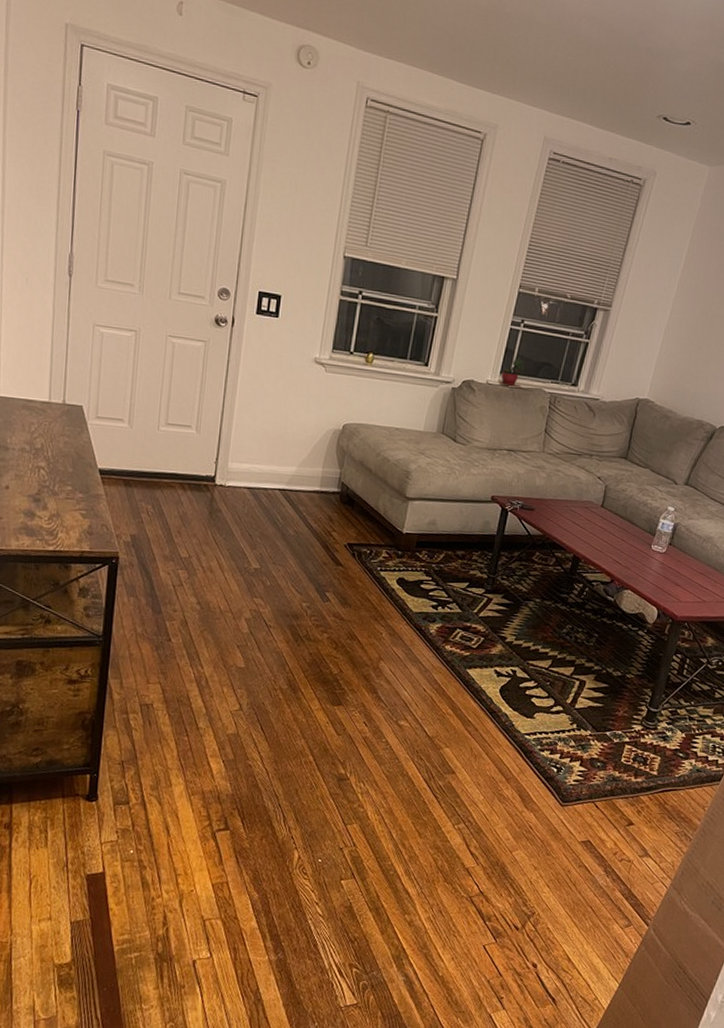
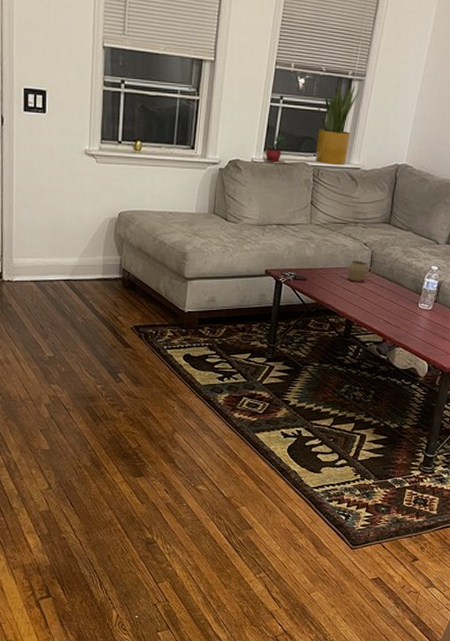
planter: none [553,309,605,395] -> present [315,81,360,166]
mug: none [577,494,606,518] -> present [347,260,373,282]

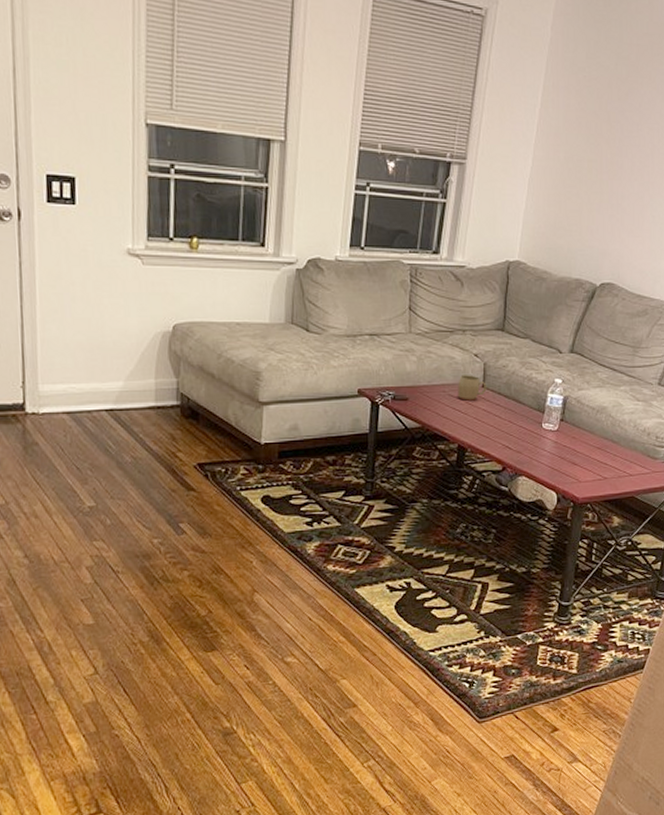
succulent plant: present [262,133,288,165] -> none [348,226,378,263]
planter: present [315,81,360,166] -> none [409,165,461,264]

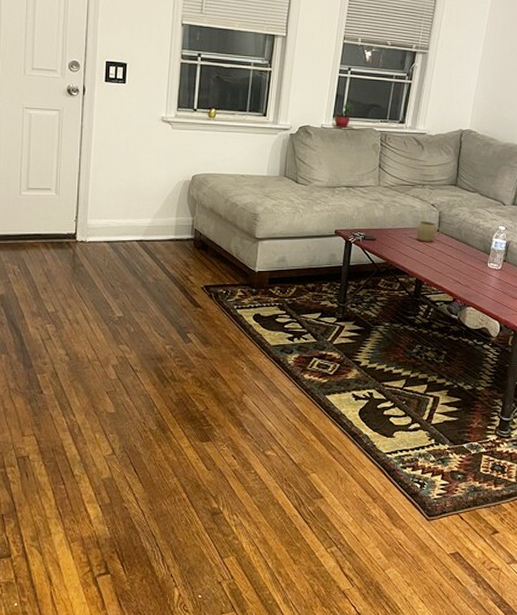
succulent plant: none [348,226,378,263] -> present [332,101,356,130]

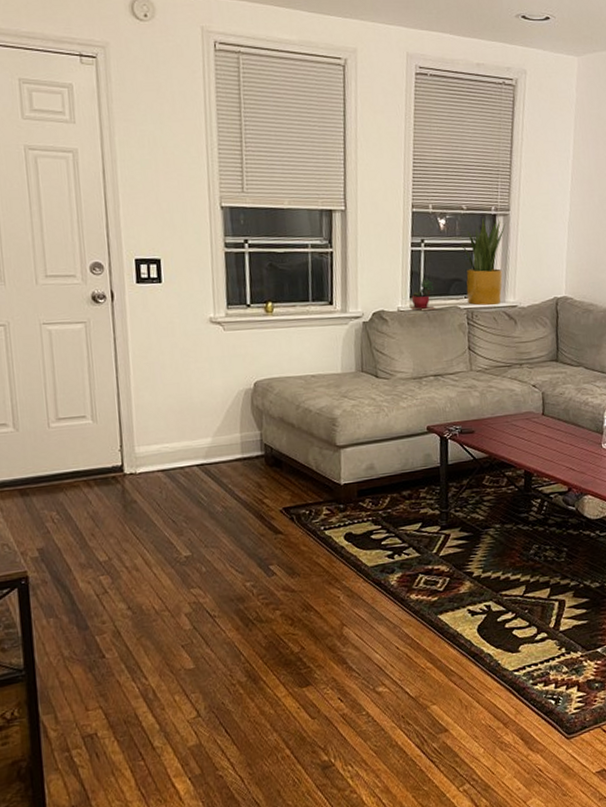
planter: none [382,54,424,131] -> present [460,218,506,306]
mug: present [416,221,441,242] -> none [519,404,547,429]

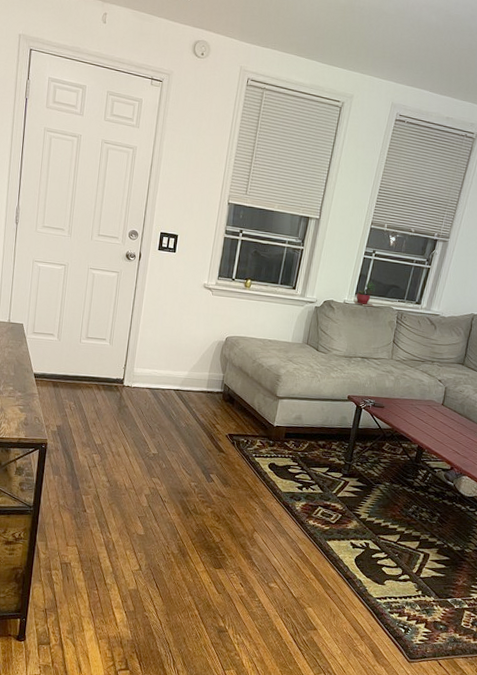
planter: present [460,218,506,306] -> none [400,241,444,312]

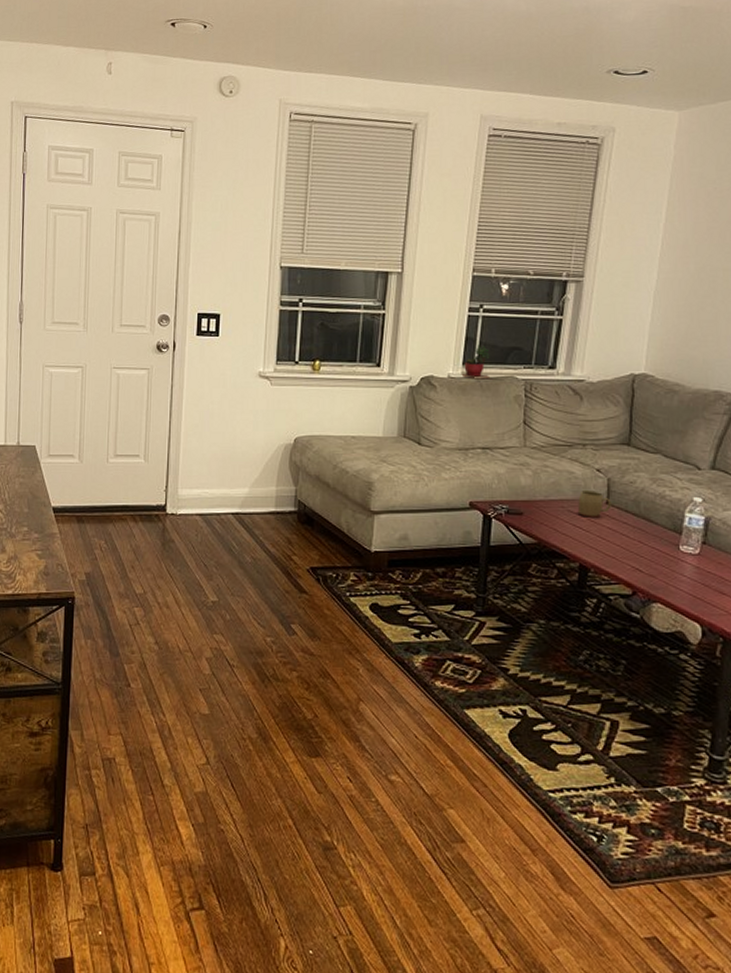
mug: none [421,394,446,414] -> present [577,490,611,518]

